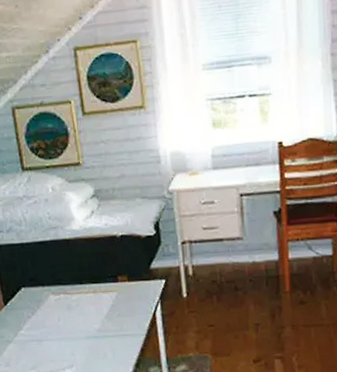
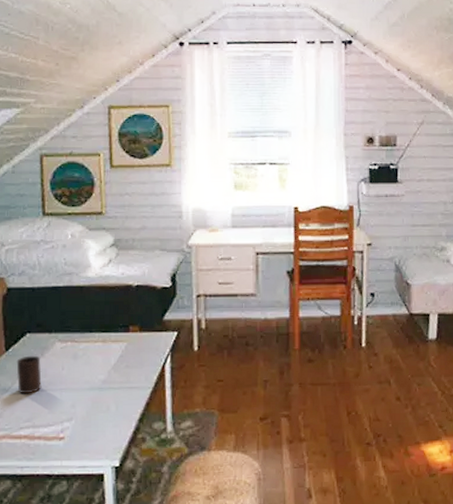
cup: none [15,308,42,345] -> present [16,355,42,394]

